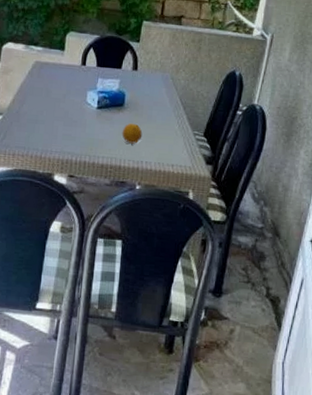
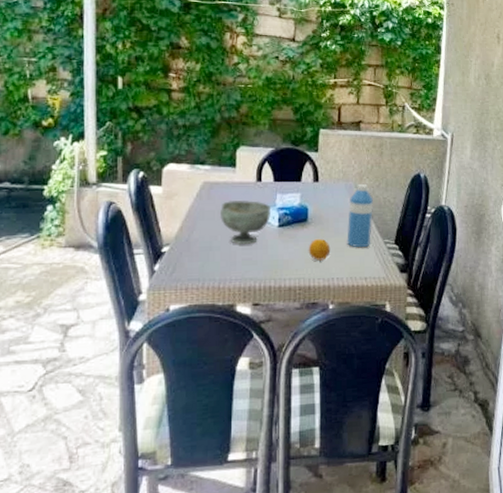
bowl: none [47,80,93,122] -> present [221,201,272,245]
water bottle: none [158,76,187,137] -> present [347,184,373,248]

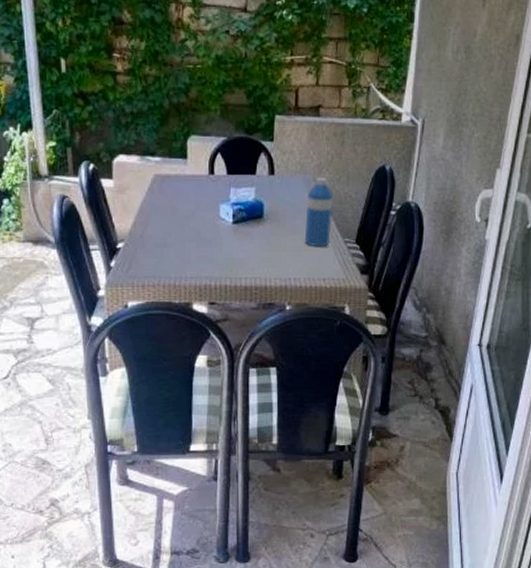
bowl: present [221,201,272,245] -> none [173,195,226,242]
fruit: present [308,238,331,261] -> none [264,236,288,260]

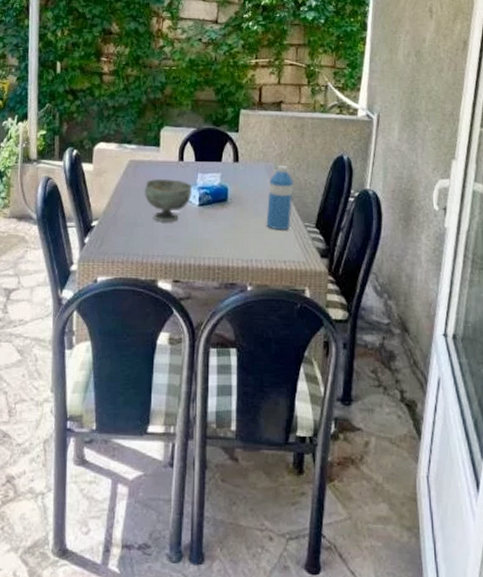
bowl: none [173,195,226,242] -> present [145,179,193,223]

